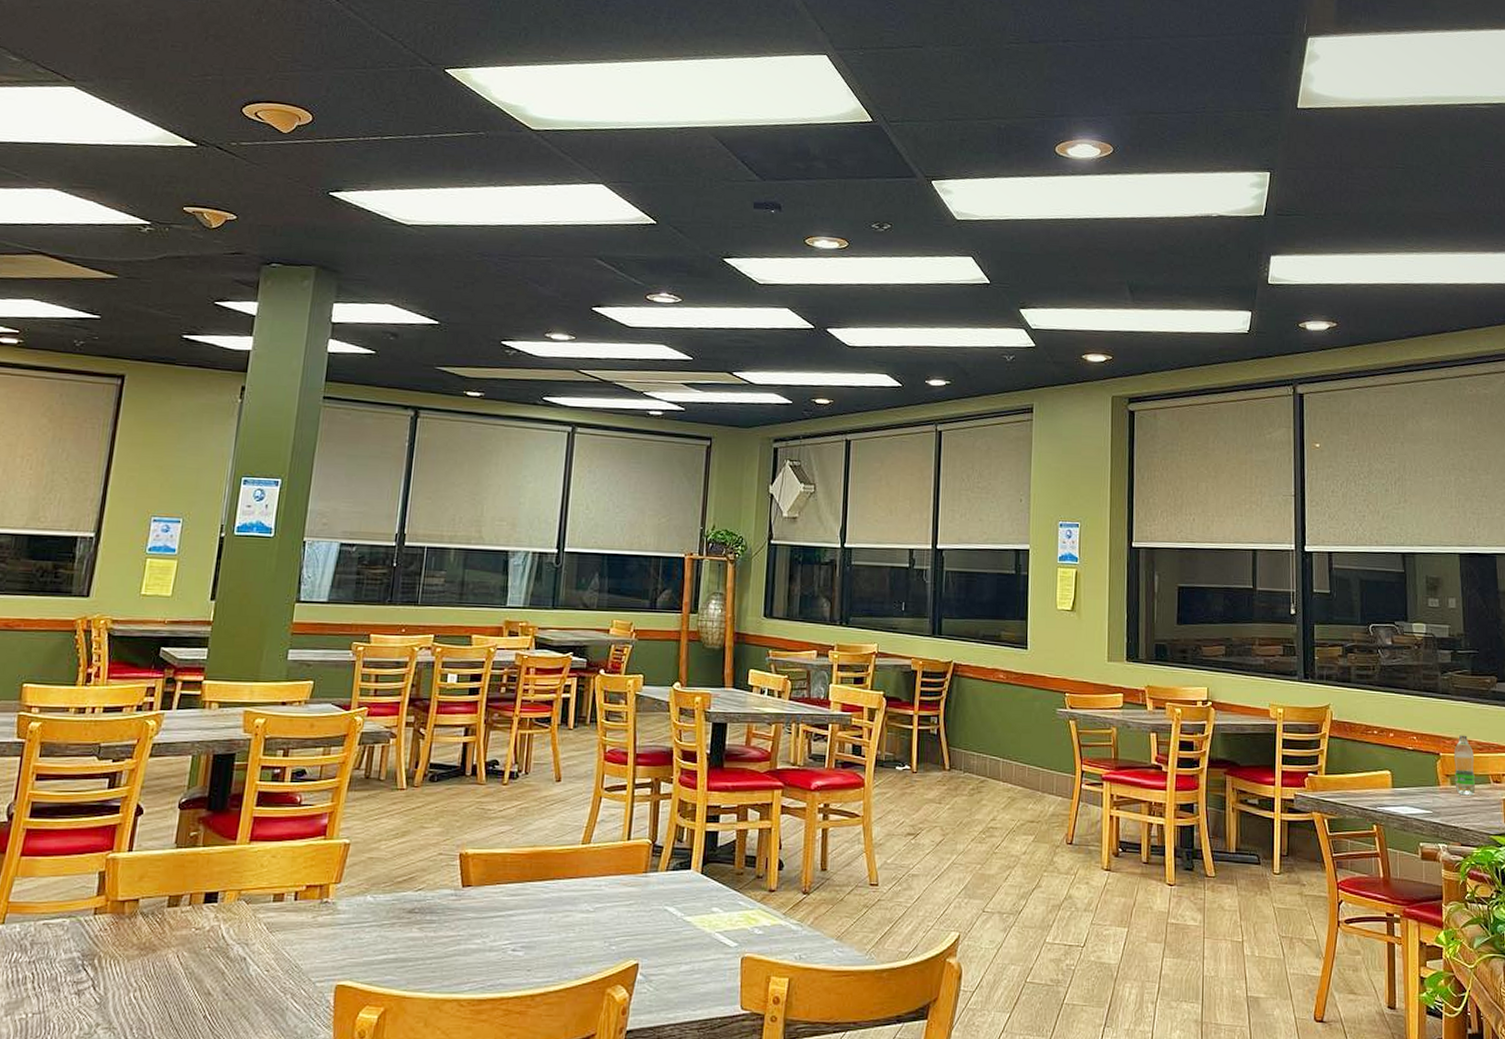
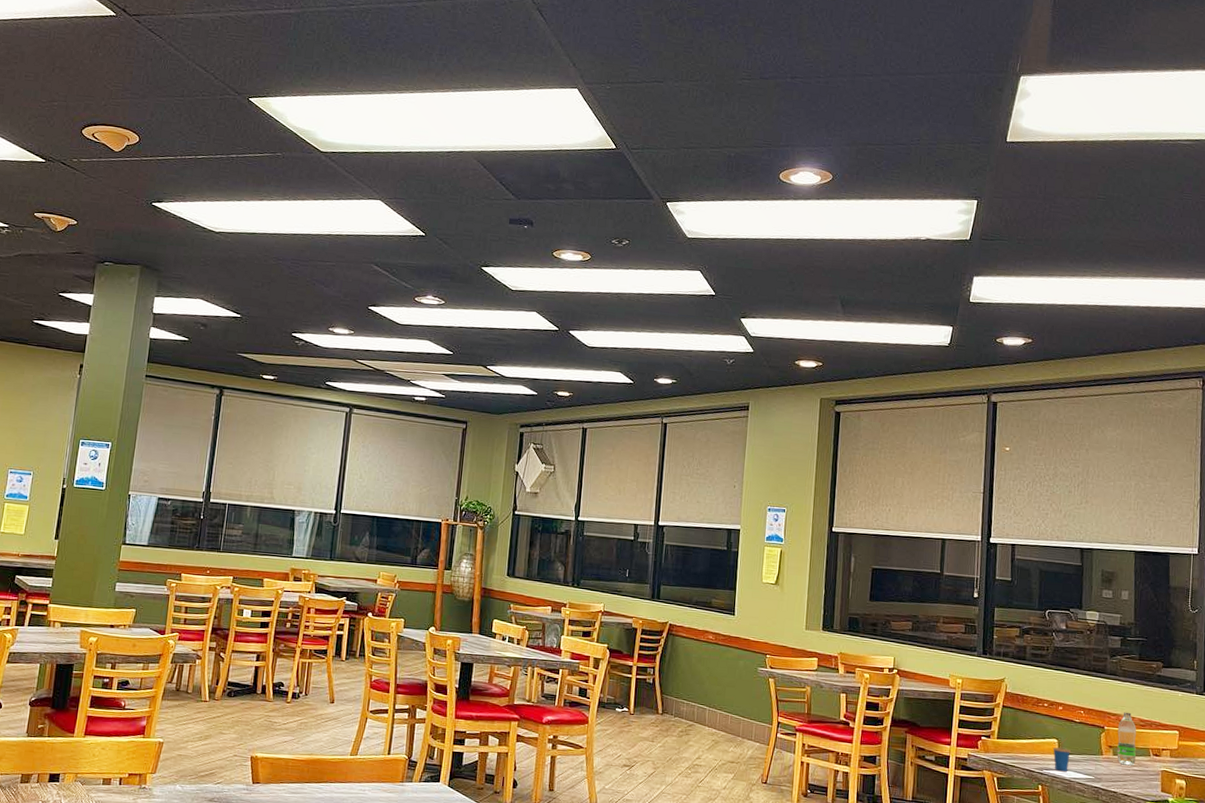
cup: none [1386,768,1405,808] -> present [1053,737,1071,772]

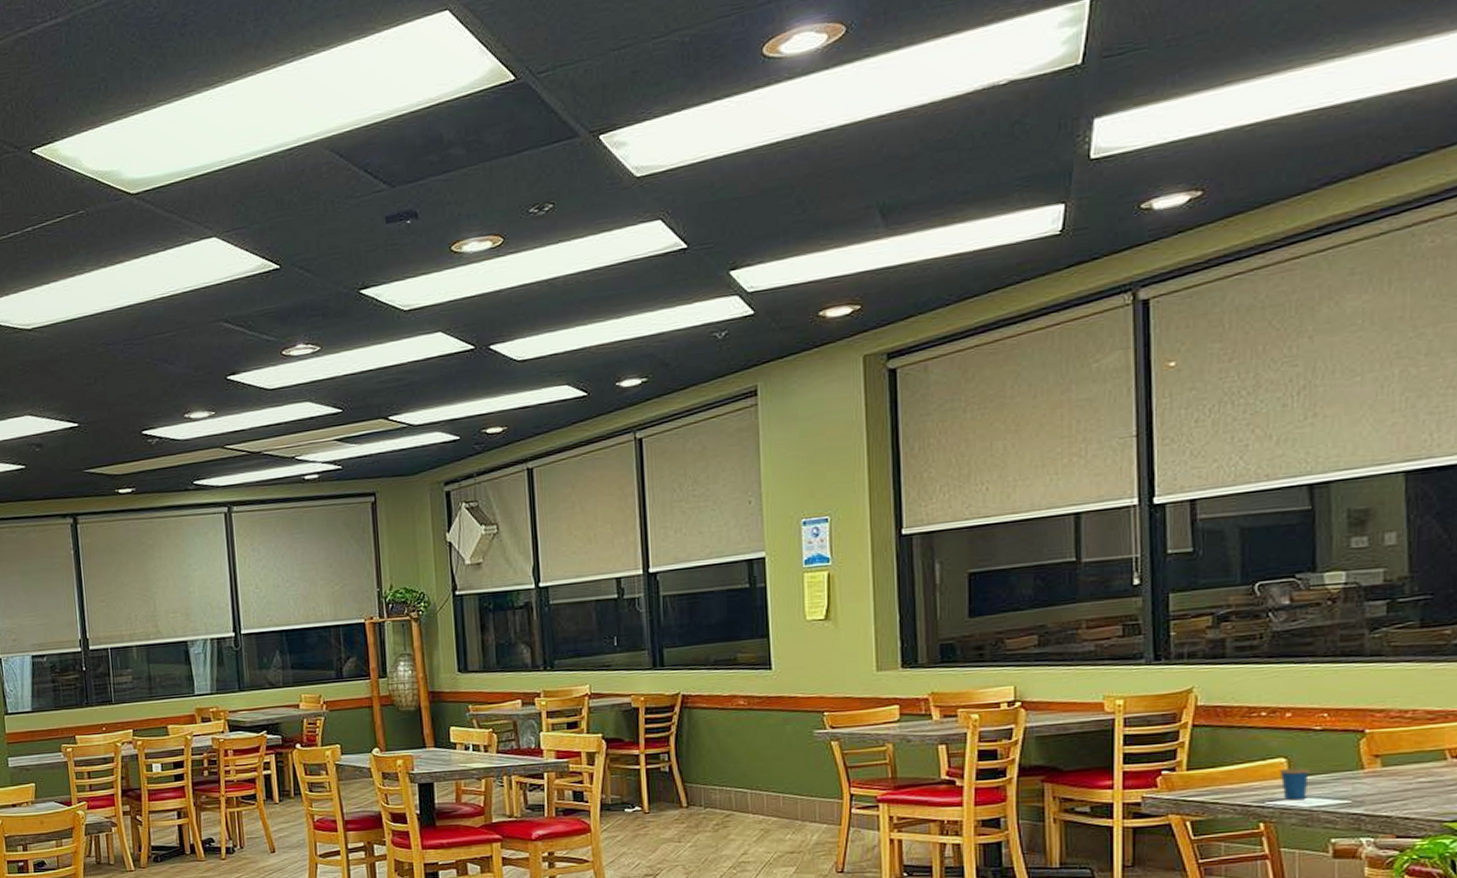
bottle: present [1117,712,1137,766] -> none [1387,704,1422,778]

